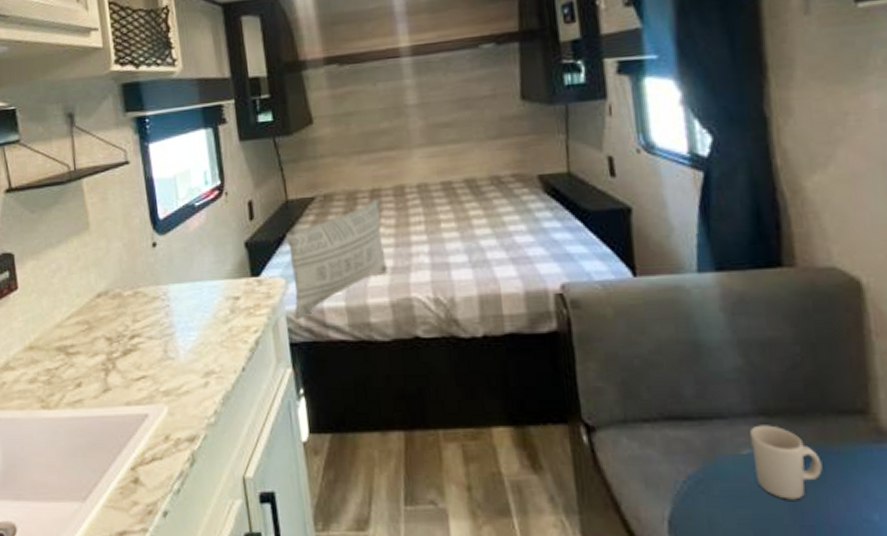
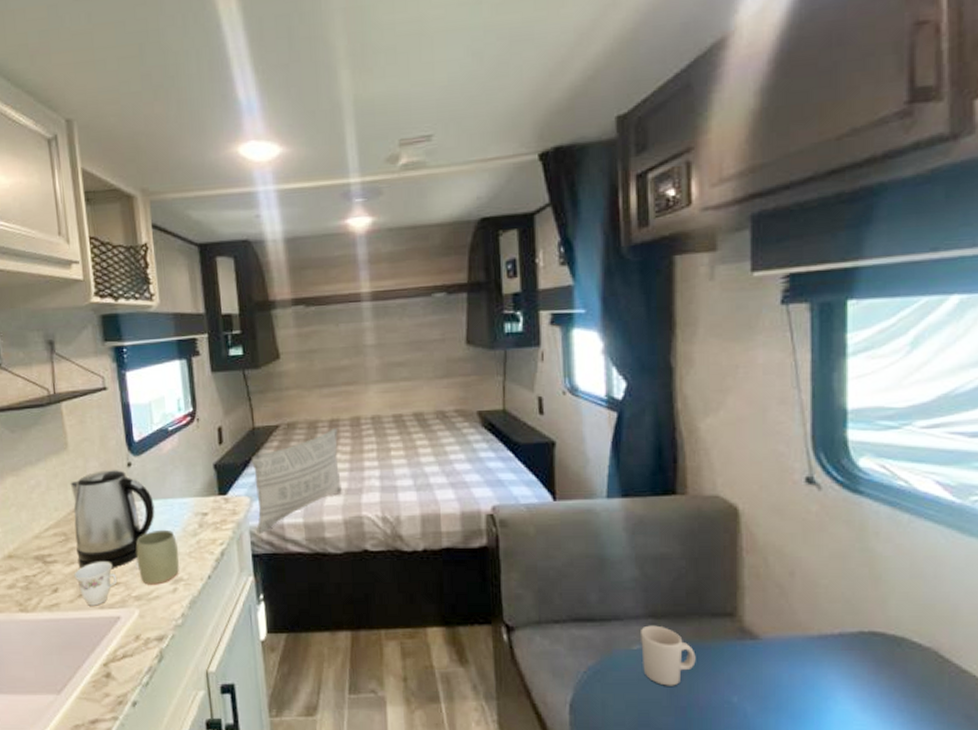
kettle: none [92,250,183,360] -> present [70,469,155,568]
teacup: none [98,353,145,402] -> present [74,562,118,606]
mug: none [163,316,211,378] -> present [136,529,180,585]

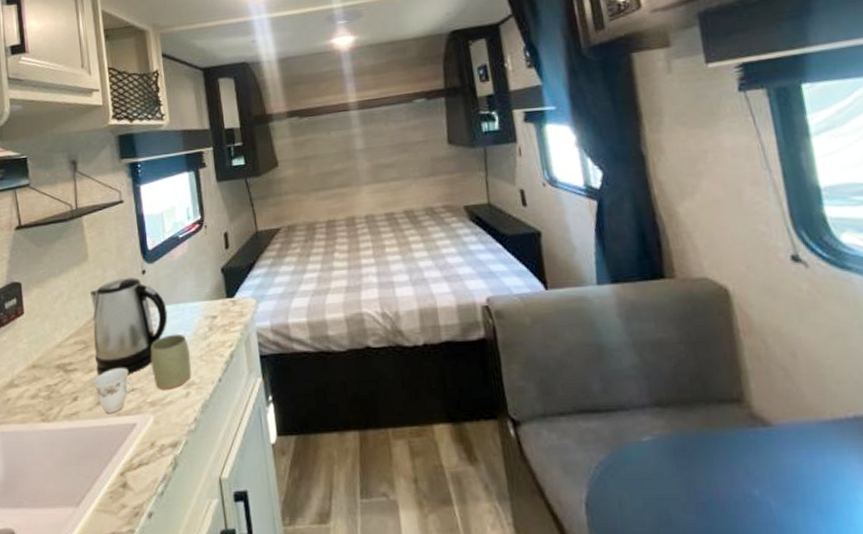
pillow: present [252,427,343,535] -> none [256,228,343,335]
mug: present [641,625,696,686] -> none [648,414,710,480]

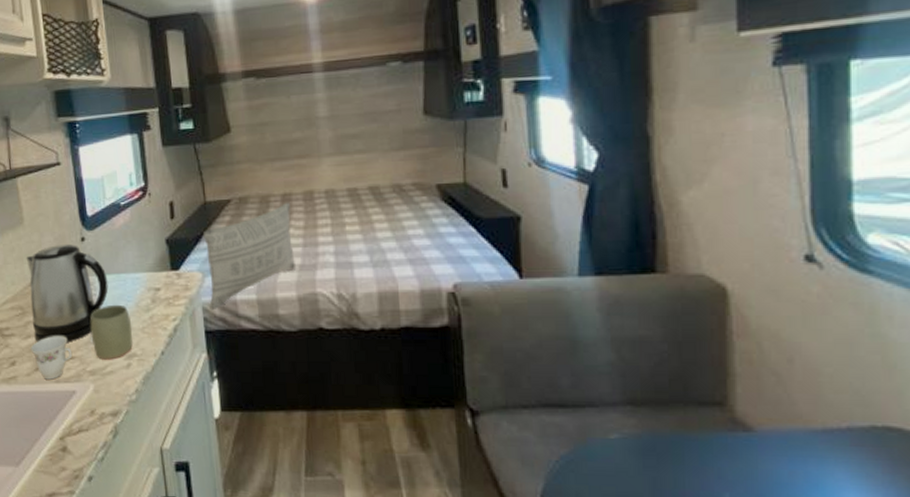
pillow: none [256,228,343,335] -> present [204,202,297,311]

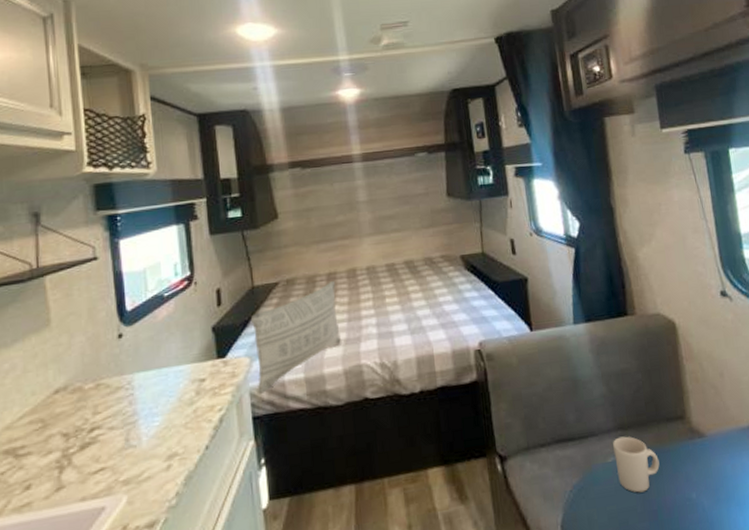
kettle: present [26,243,109,342] -> none [51,342,148,457]
teacup: present [30,336,73,380] -> none [51,445,103,500]
mug: present [90,304,134,360] -> none [125,401,175,466]
mug: none [618,413,681,480] -> present [613,436,660,493]

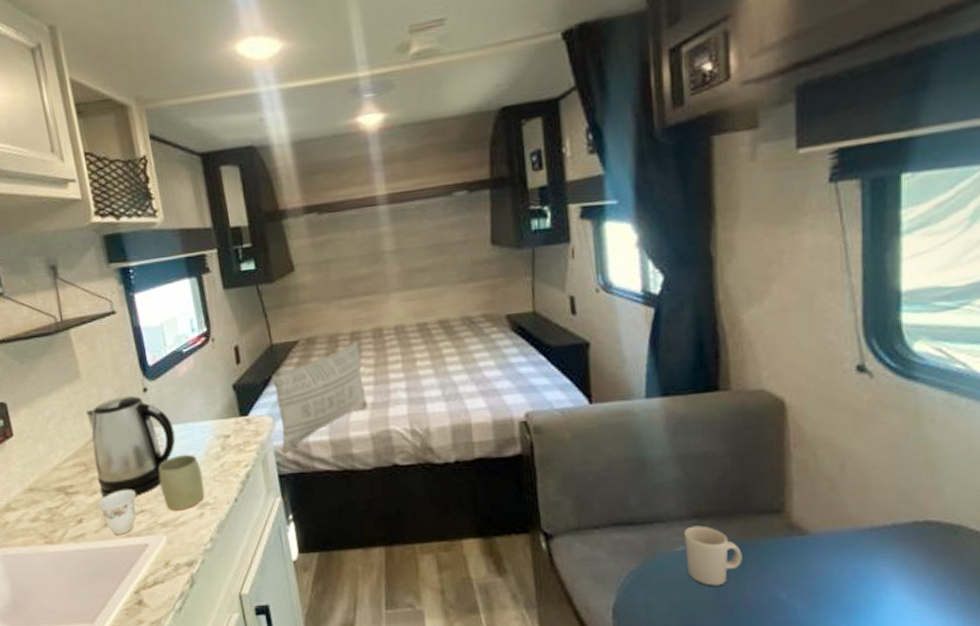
kettle: none [51,342,148,457] -> present [85,395,176,498]
teacup: none [51,445,103,500] -> present [97,490,143,535]
mug: none [125,401,175,466] -> present [158,454,205,511]

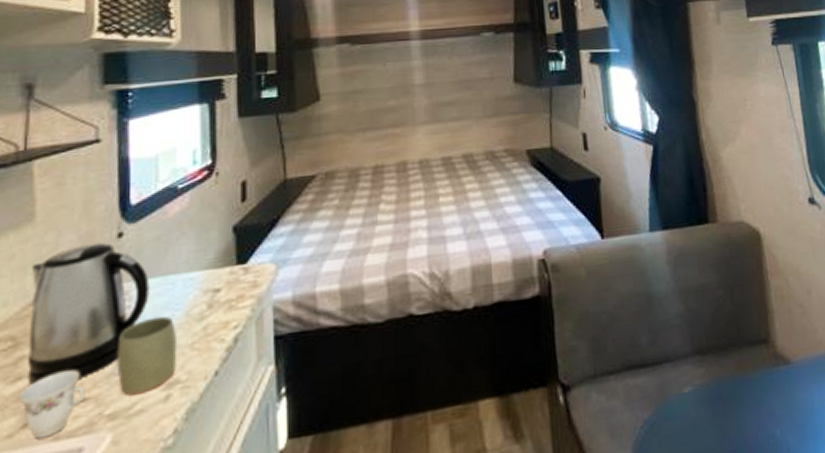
pillow: present [272,340,369,454] -> none [281,174,387,310]
mug: present [684,525,742,586] -> none [690,362,741,430]

